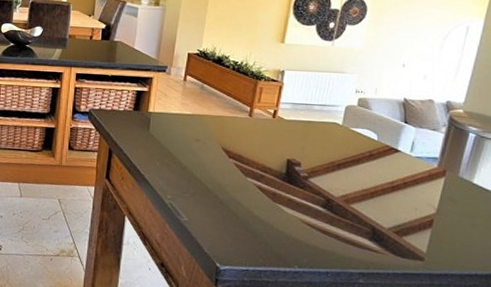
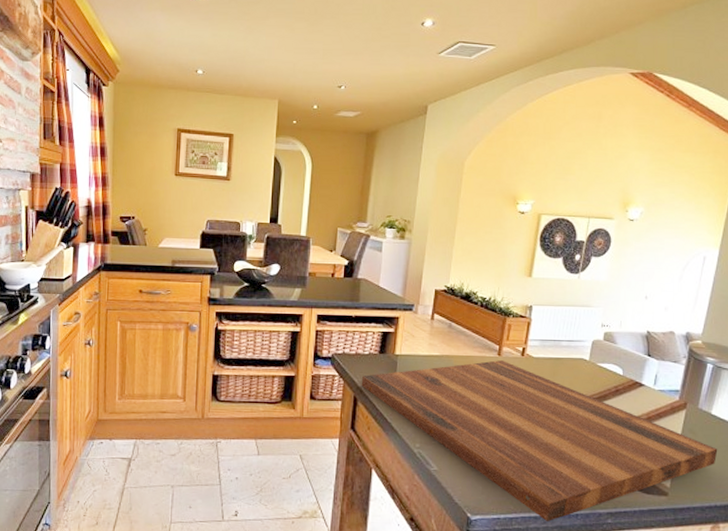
cutting board: none [116,121,480,277] -> present [361,360,718,521]

